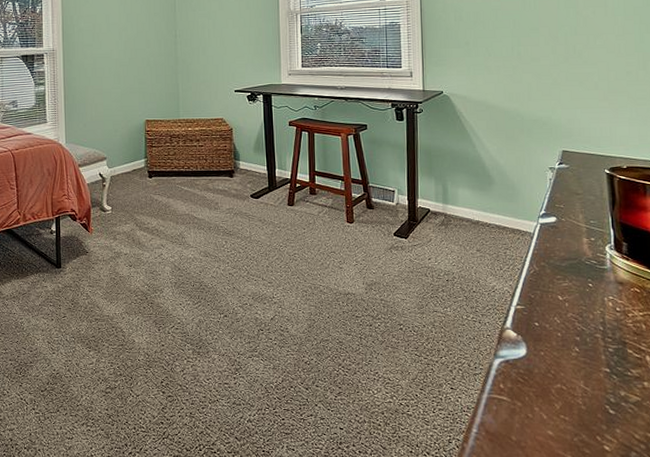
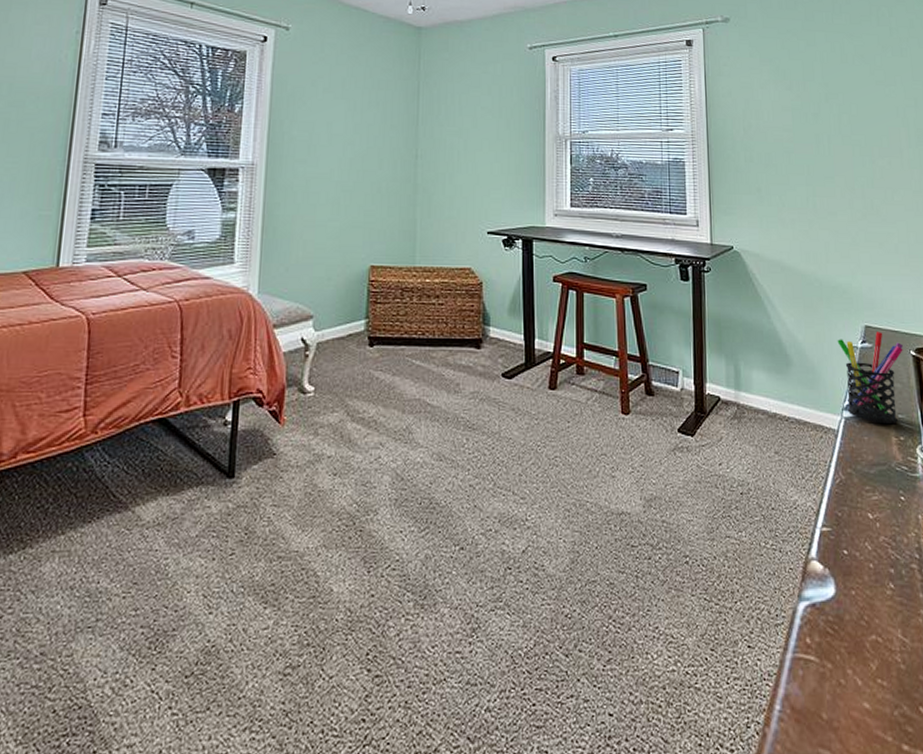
pen holder: none [536,154,599,228] -> present [837,330,904,424]

